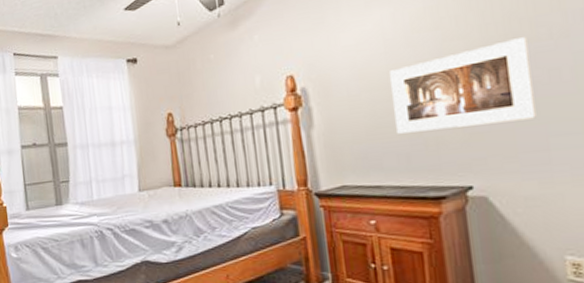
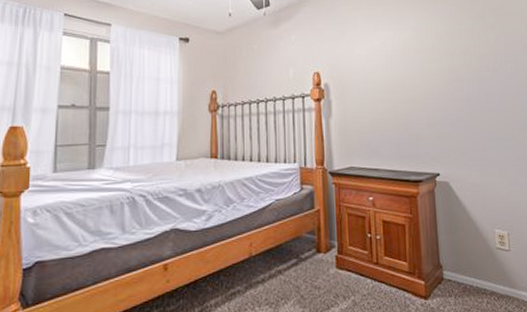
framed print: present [390,37,536,134] -> none [389,68,479,128]

